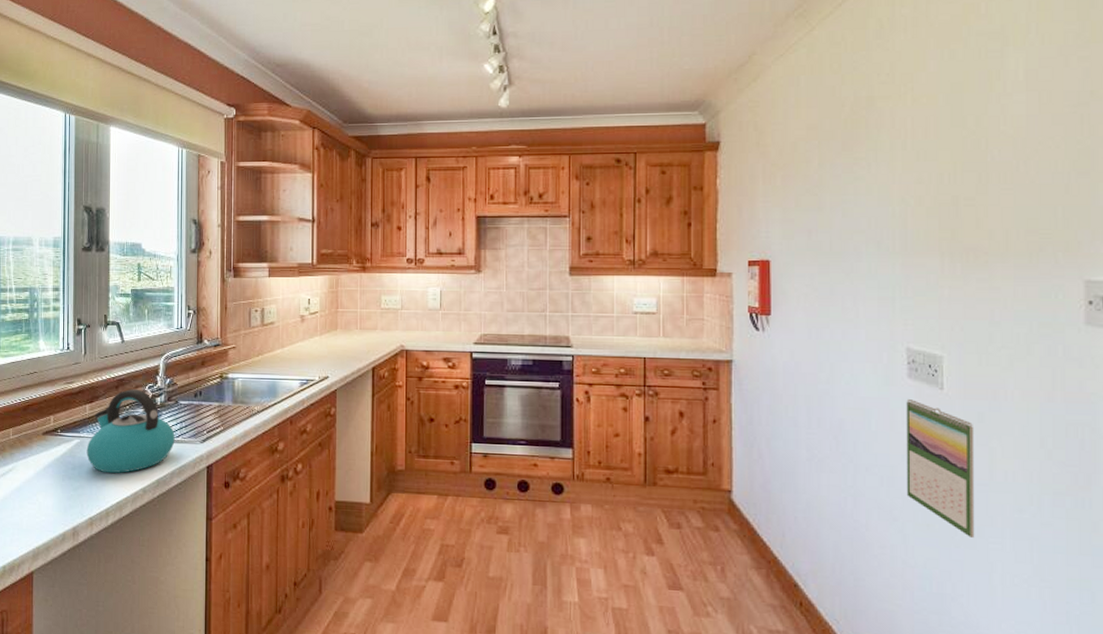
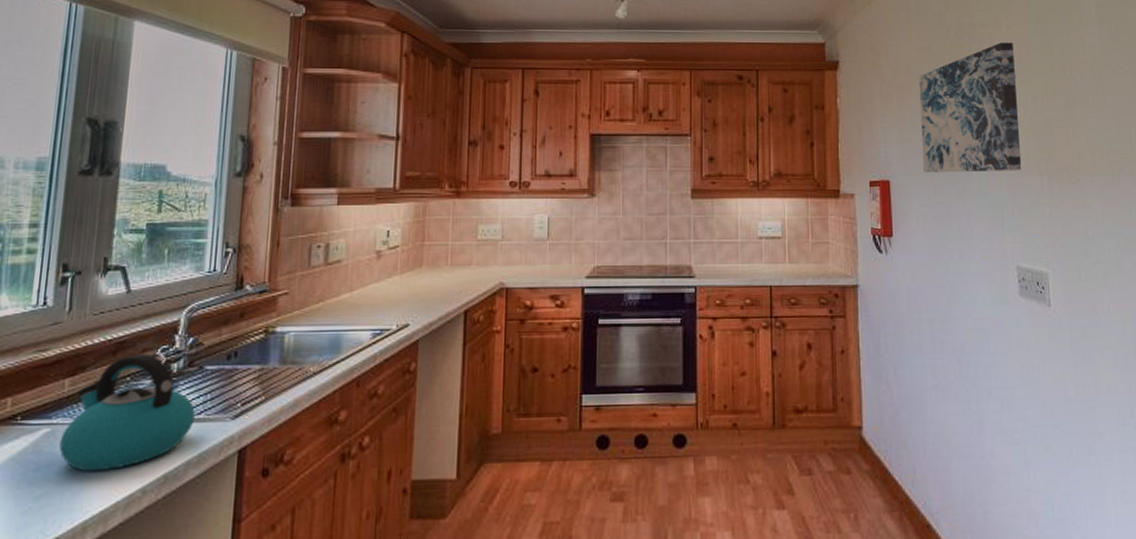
wall art: none [806,116,920,253] -> present [918,42,1022,173]
calendar: present [906,398,975,538] -> none [1019,316,1088,456]

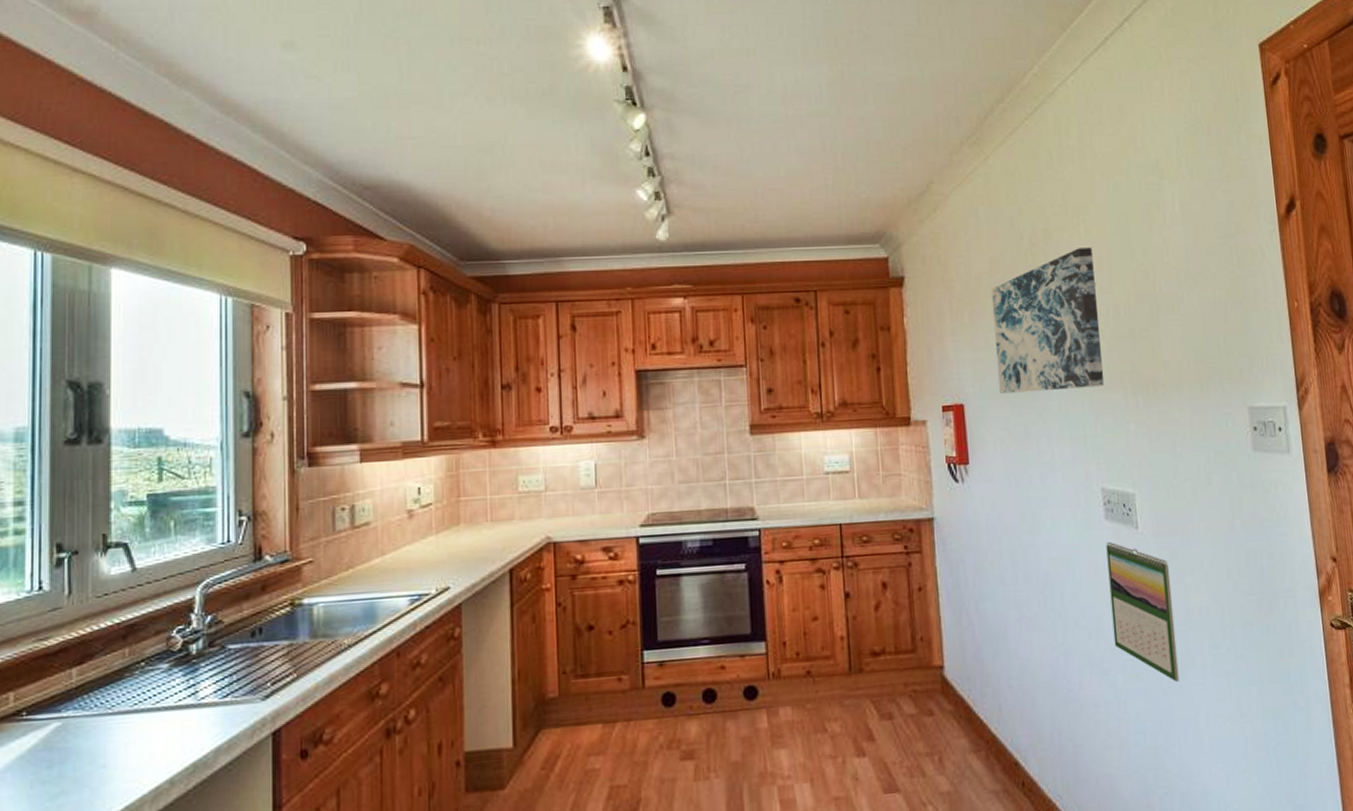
kettle: present [59,354,196,472] -> none [72,636,221,766]
calendar: none [1019,316,1088,456] -> present [1106,541,1180,682]

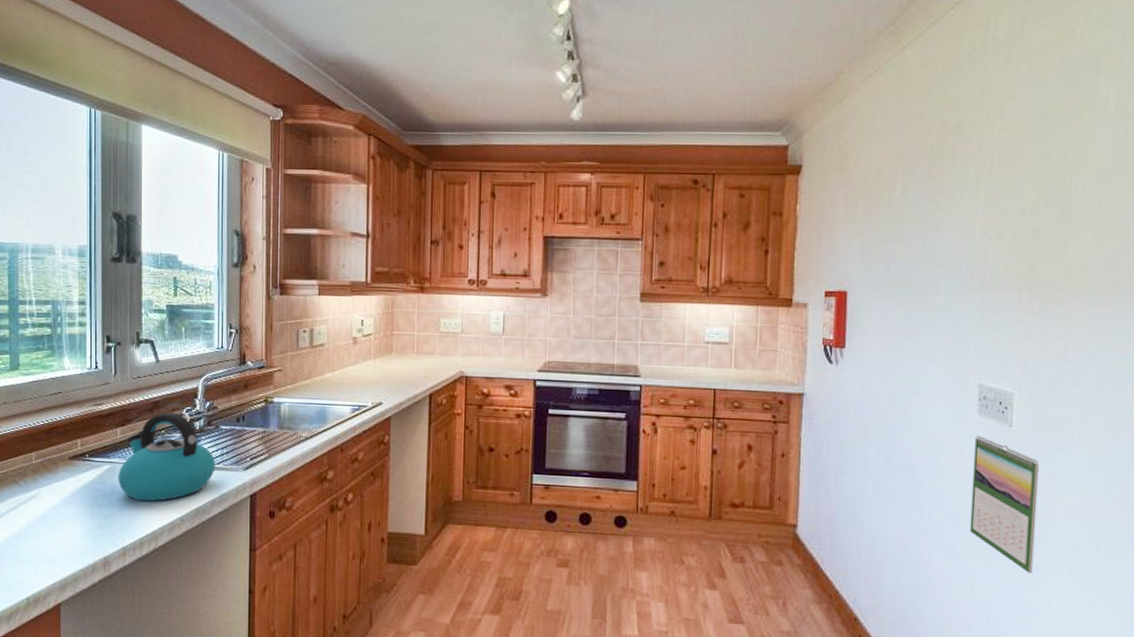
kettle: none [72,636,221,766] -> present [118,412,215,502]
wall art: present [991,247,1105,394] -> none [885,145,1005,286]

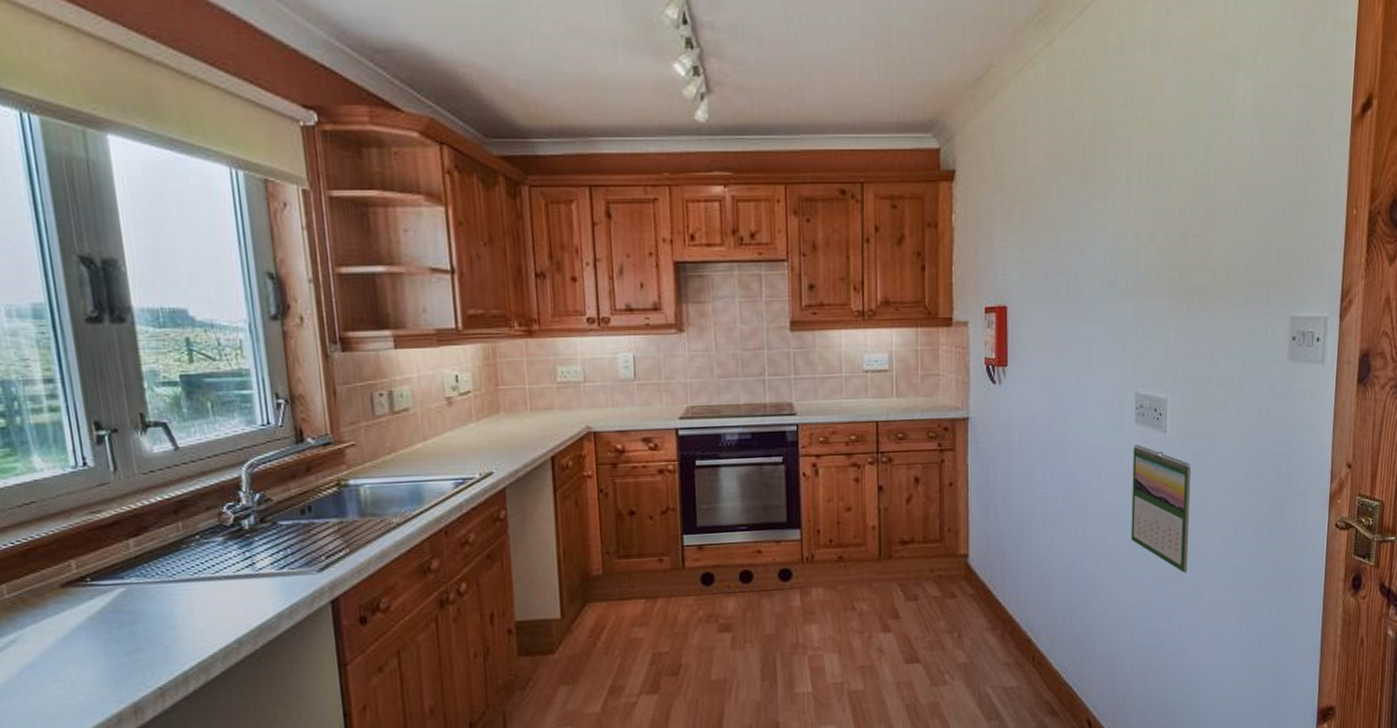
kettle: present [118,412,215,502] -> none [138,512,279,627]

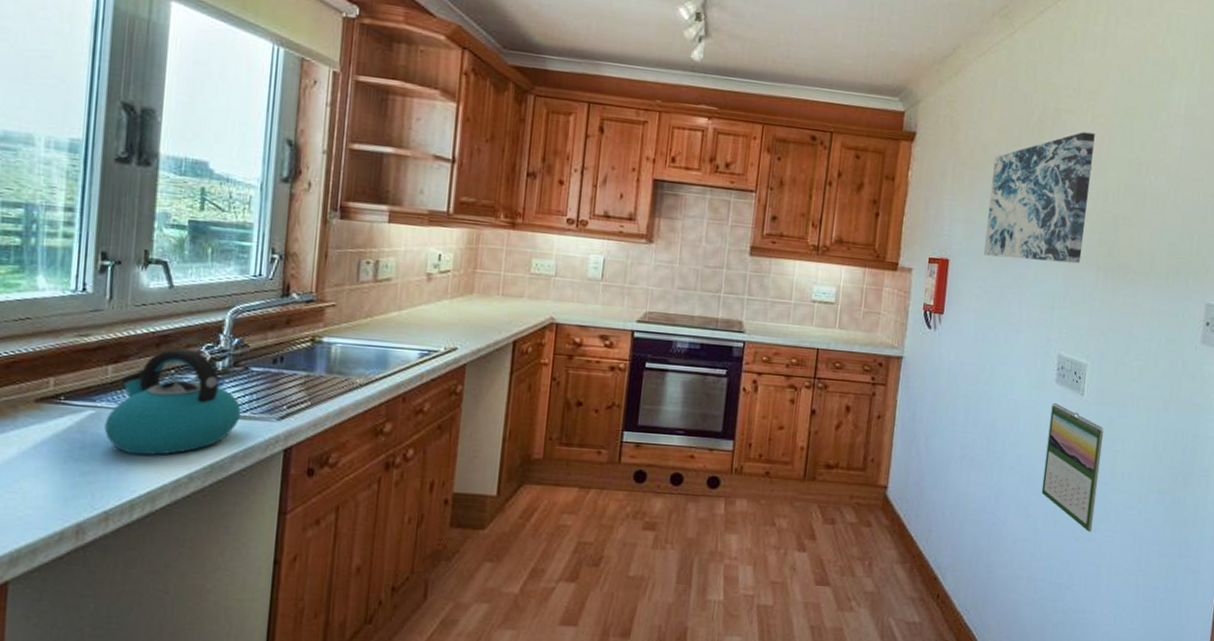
kettle: none [138,512,279,627] -> present [104,349,241,456]
wall art: none [1043,144,1154,296] -> present [984,132,1095,264]

